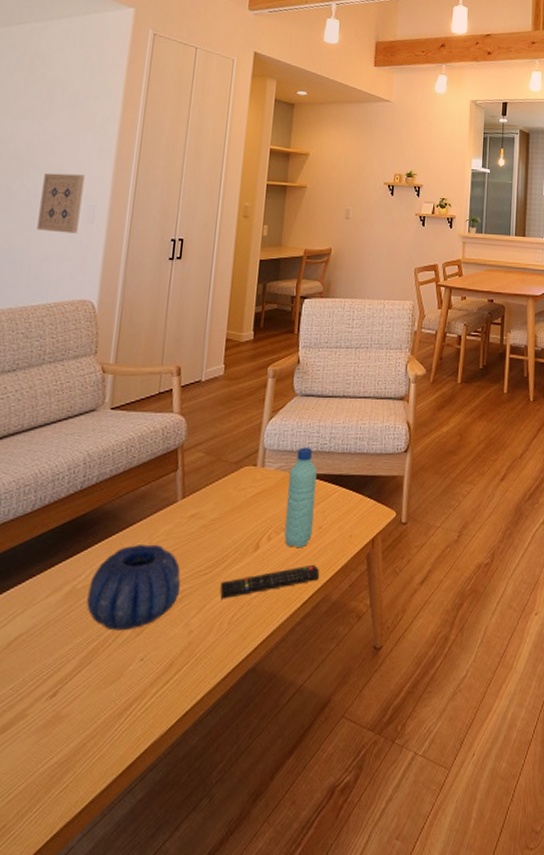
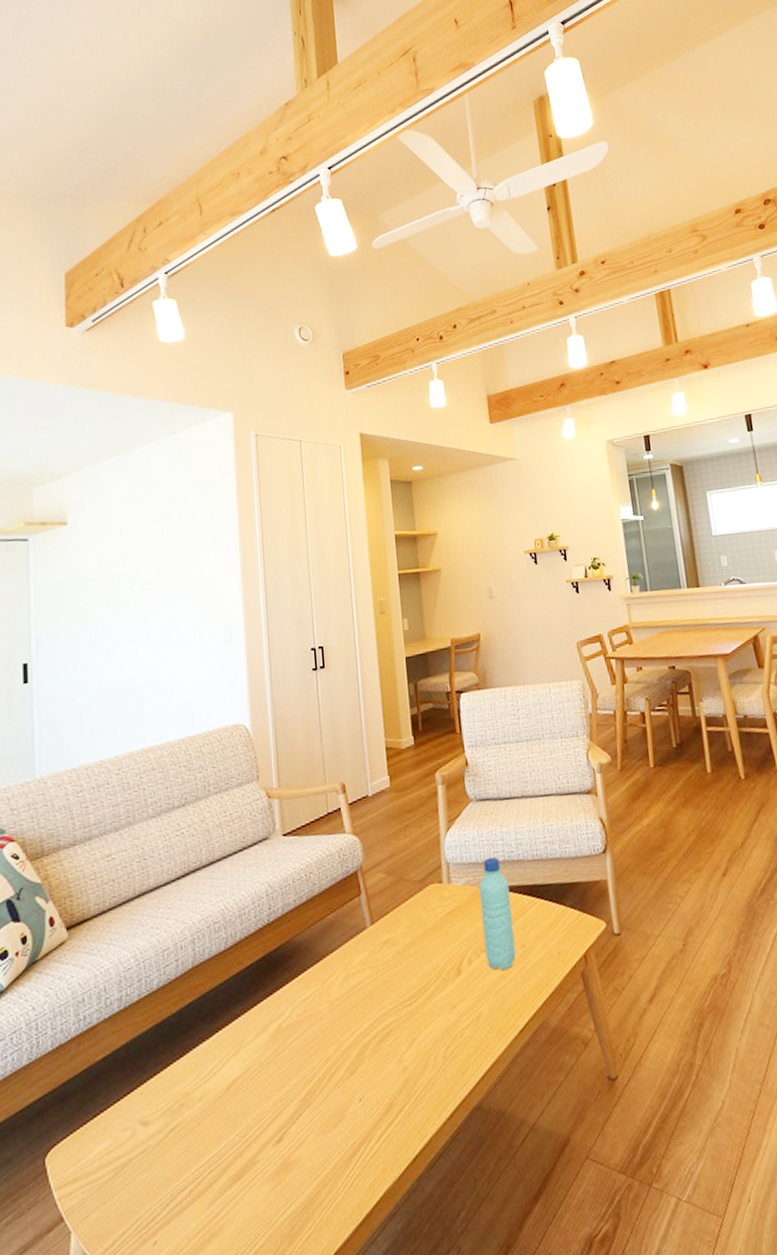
wall art: present [37,172,85,233] -> none [176,594,218,659]
decorative bowl: present [87,544,181,631] -> none [294,976,387,1070]
remote control: present [220,564,319,599] -> none [428,987,532,1032]

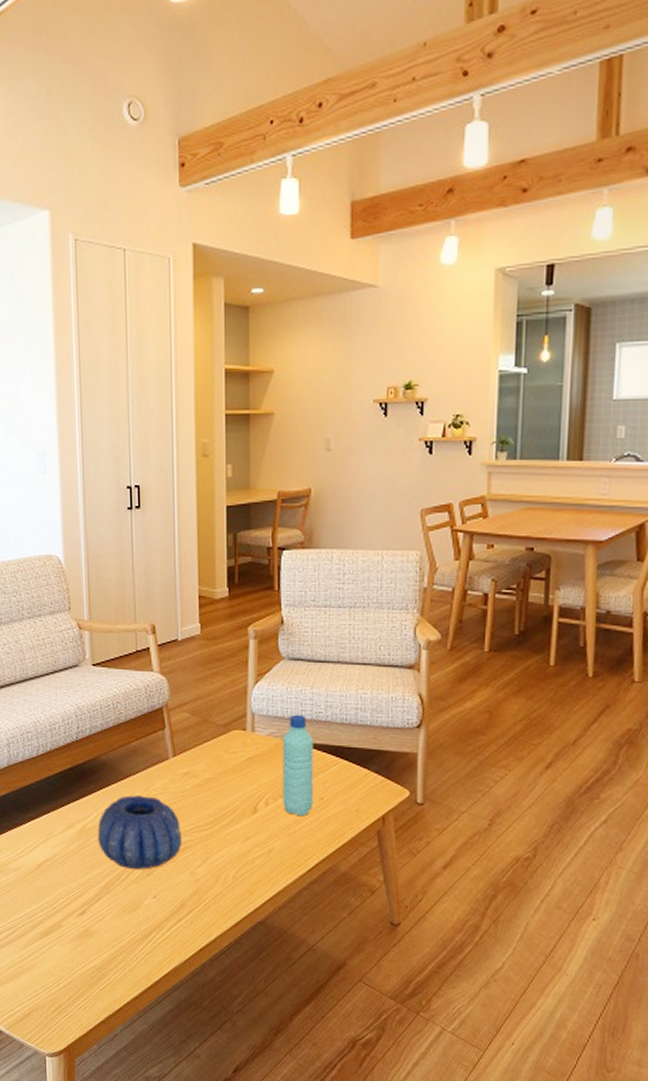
decorative bowl: none [294,976,387,1070] -> present [98,795,183,869]

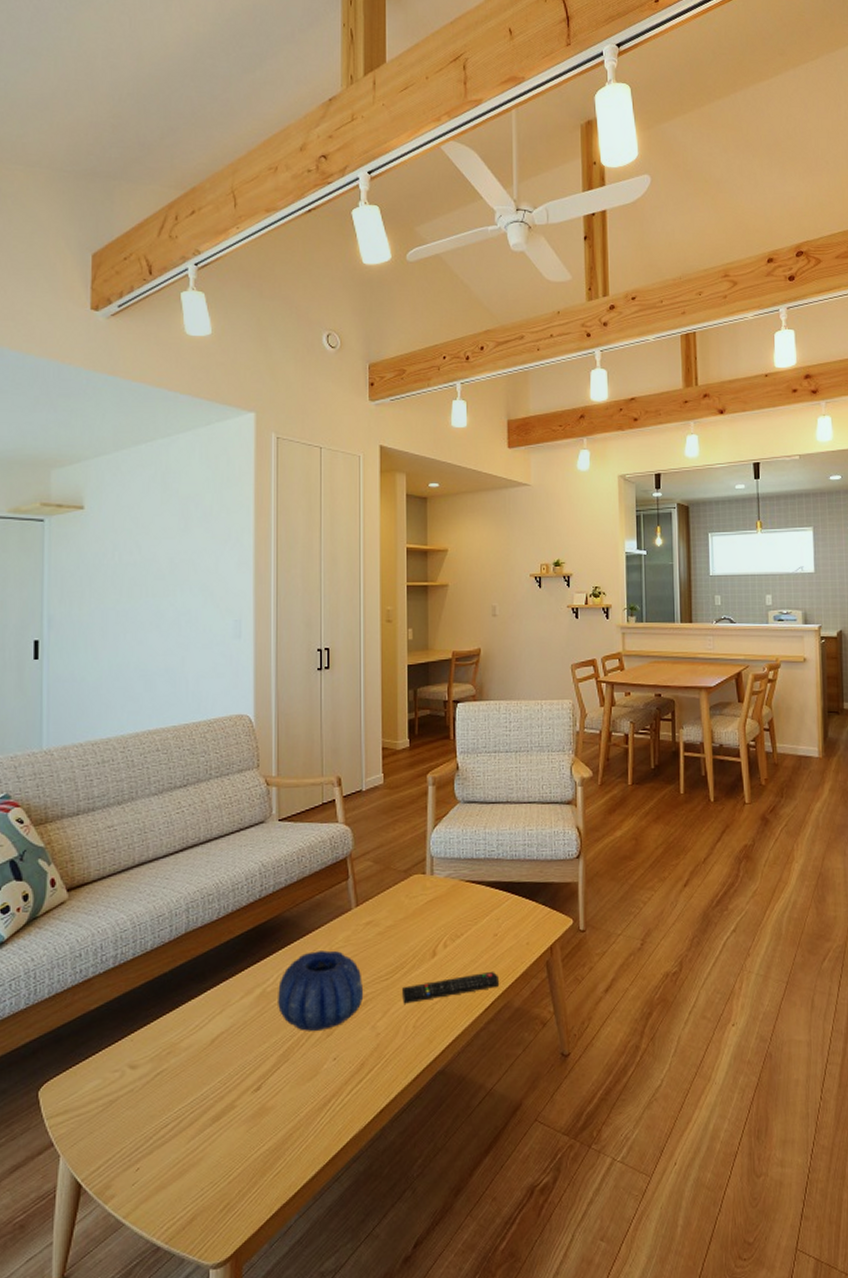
remote control: none [222,833,324,855] -> present [402,971,498,1004]
water bottle: present [283,714,313,817] -> none [460,854,488,956]

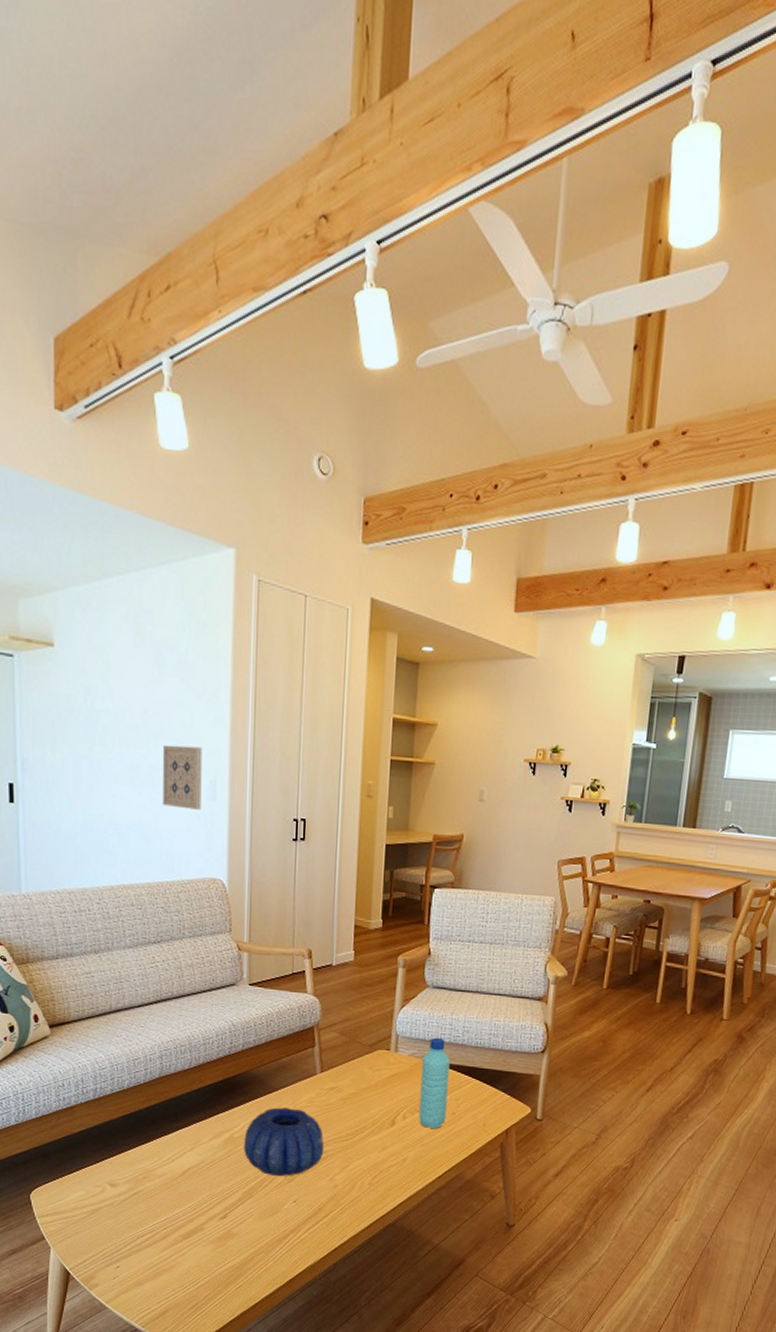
wall art: none [188,589,227,649] -> present [162,744,202,810]
remote control: present [402,971,498,1004] -> none [360,1145,453,1164]
water bottle: none [460,854,488,956] -> present [419,1037,450,1130]

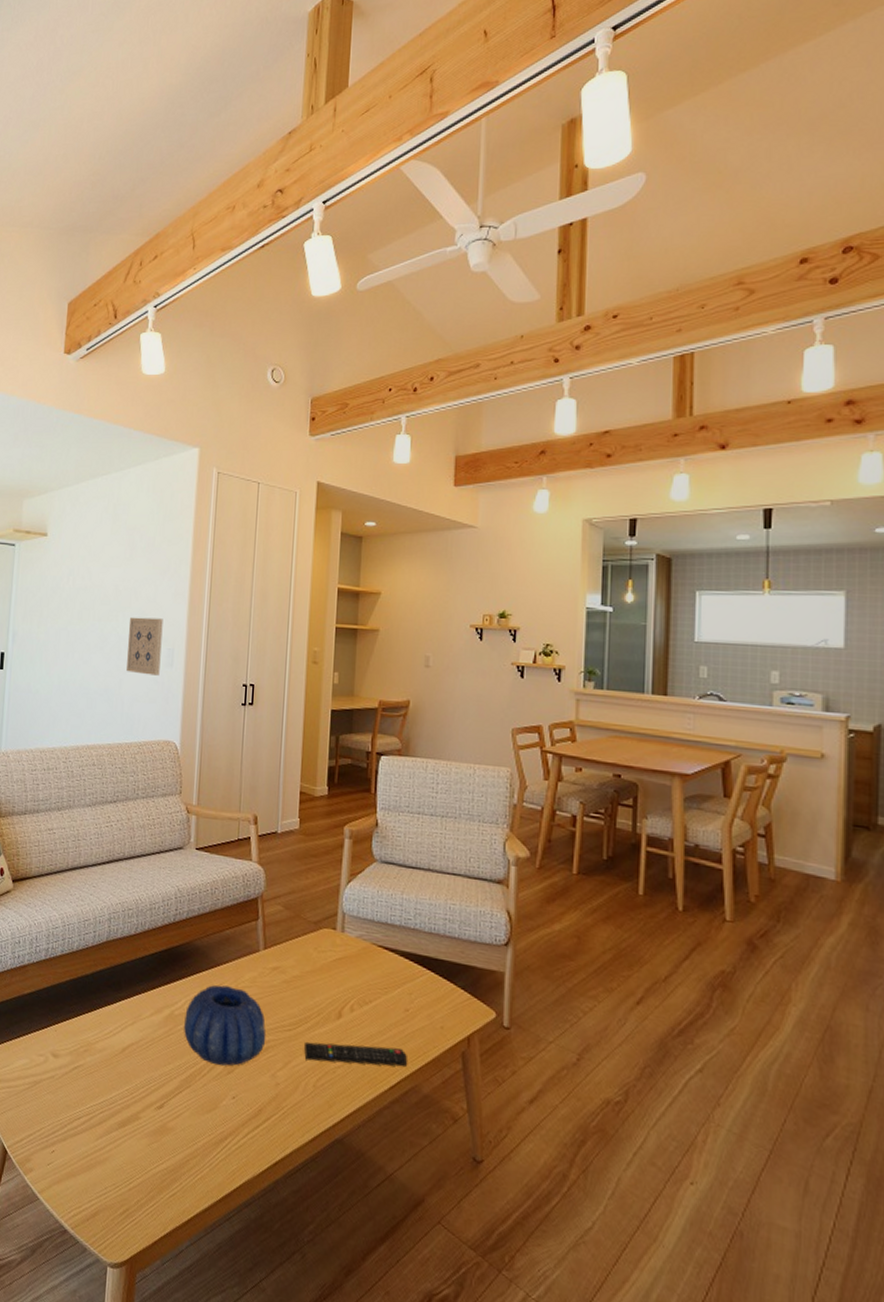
remote control: none [360,1145,453,1164] -> present [304,1042,407,1067]
water bottle: present [419,1037,450,1130] -> none [368,918,401,1028]

